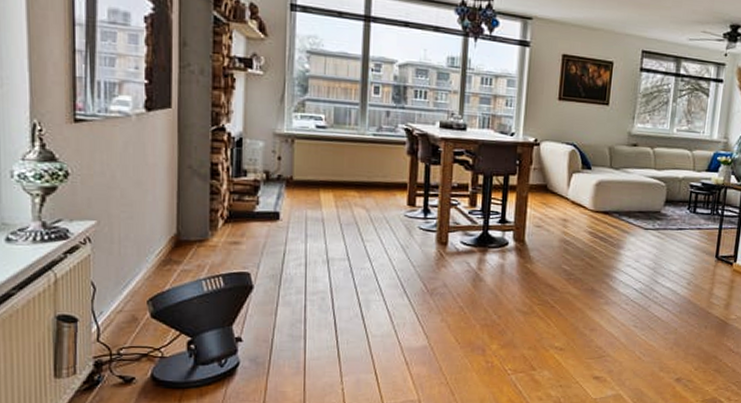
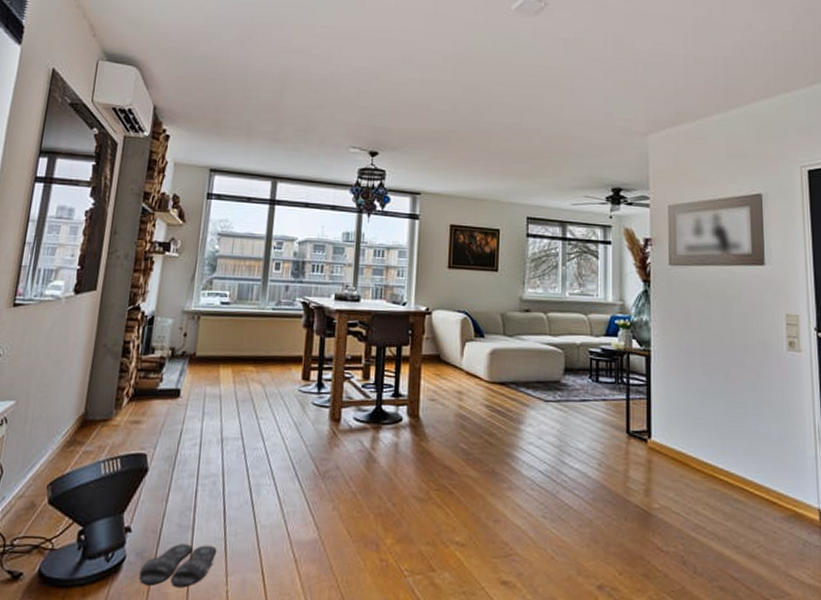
slippers: none [254,351,330,387] -> present [139,544,217,588]

